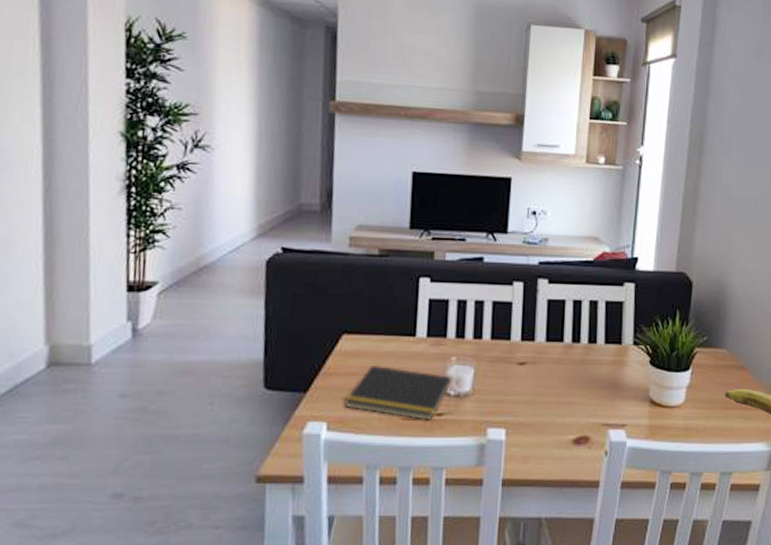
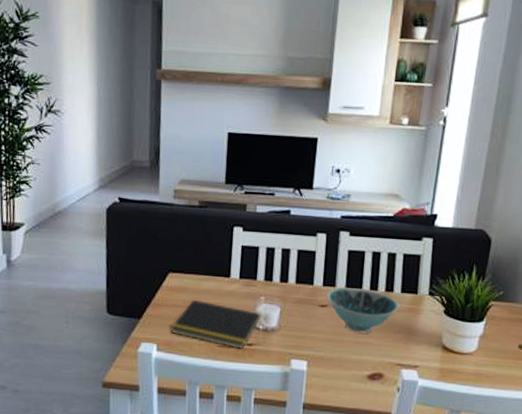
bowl: none [526,341,603,392] -> present [327,287,399,334]

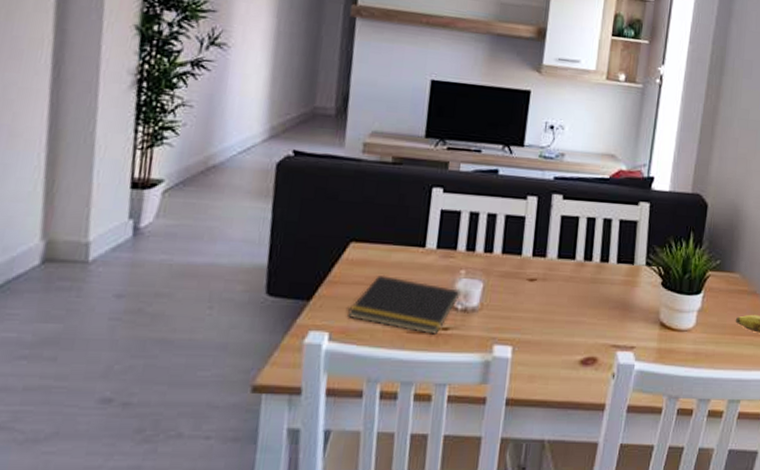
bowl: present [327,287,399,334] -> none [536,258,615,311]

